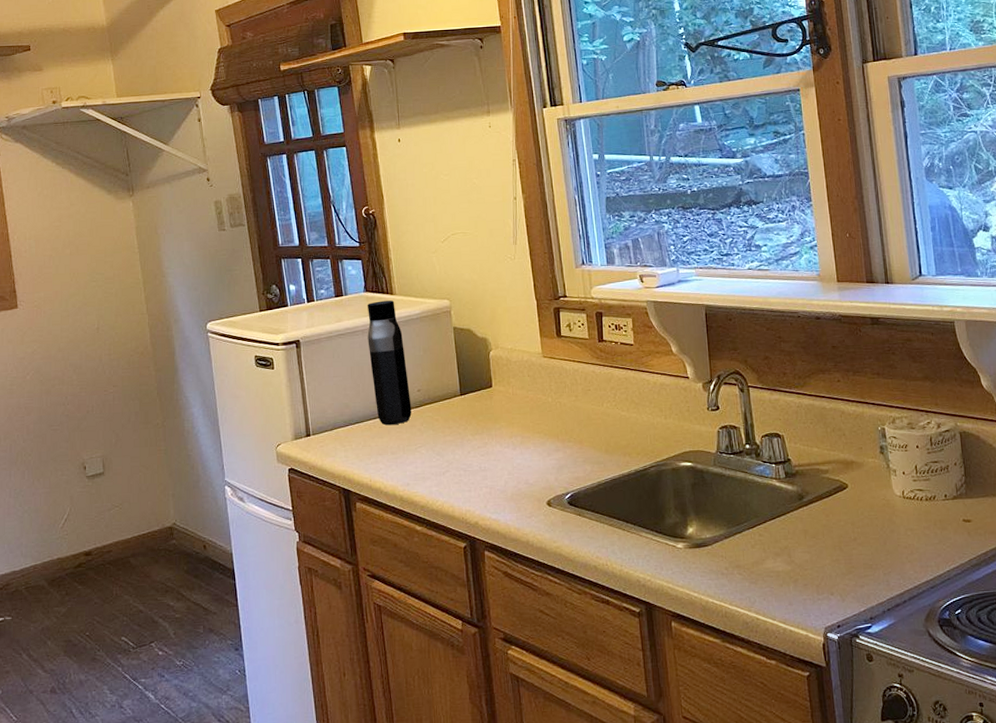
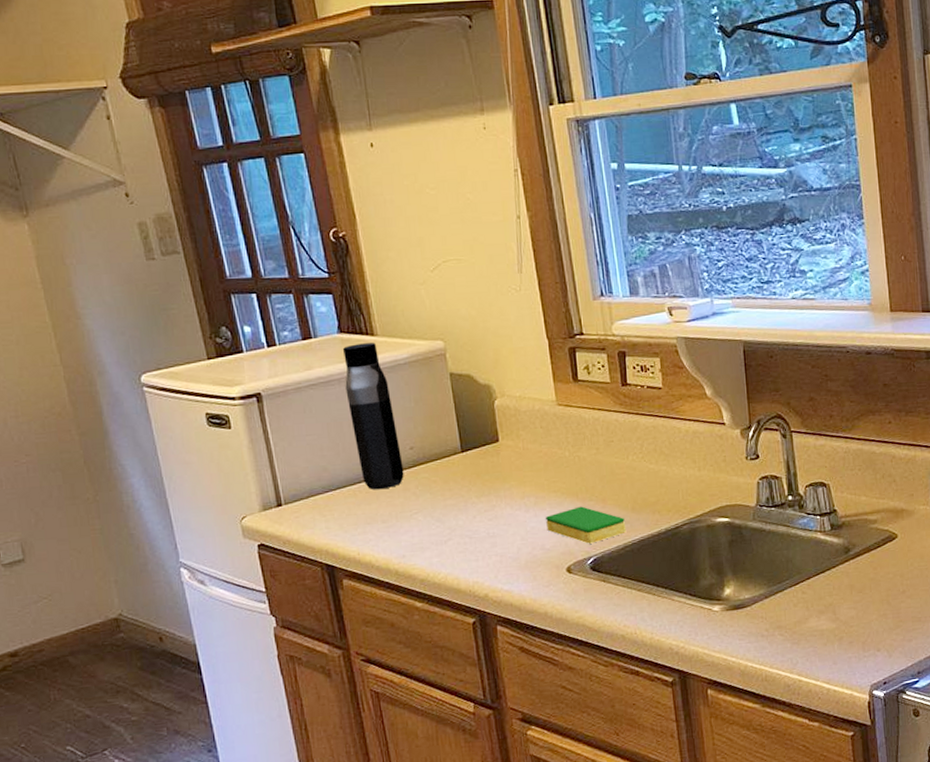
dish sponge: none [530,446,600,481] -> present [546,506,627,544]

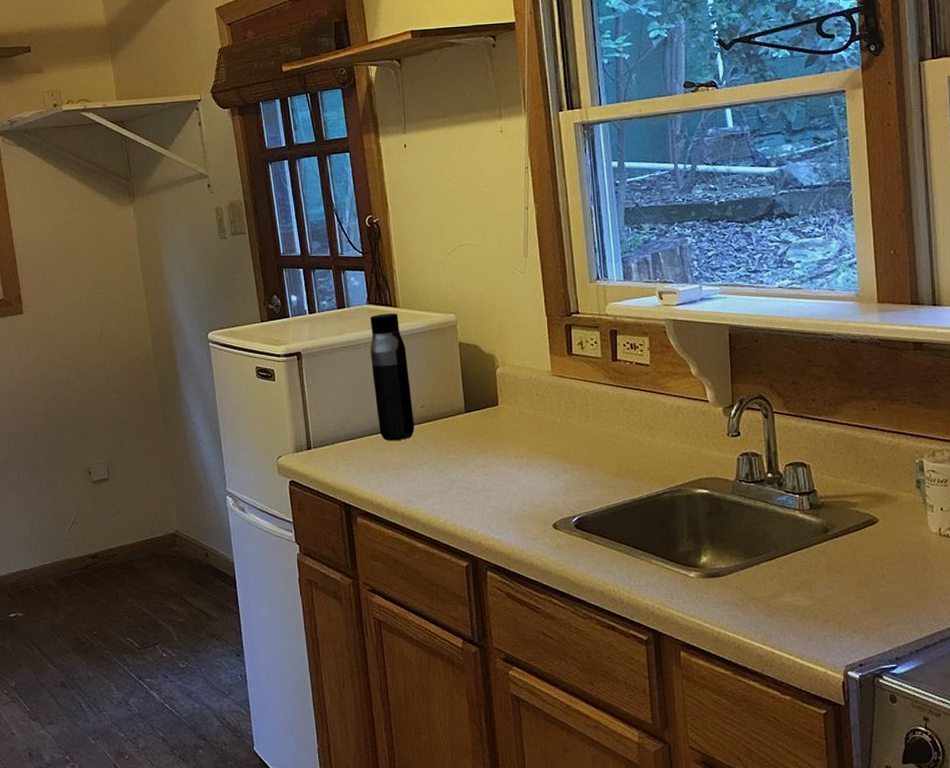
dish sponge: present [546,506,627,544] -> none [537,468,610,504]

